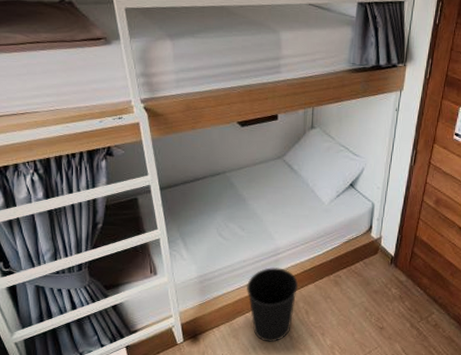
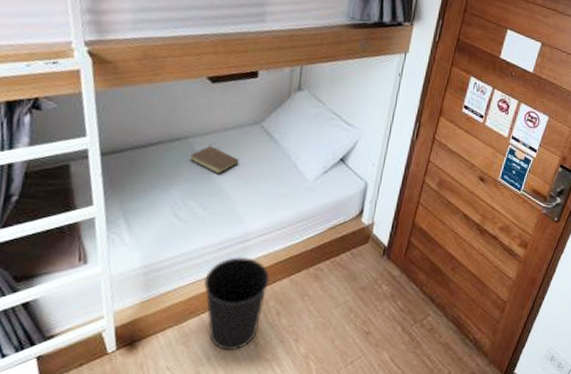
book: none [228,175,268,200] -> present [190,143,240,174]

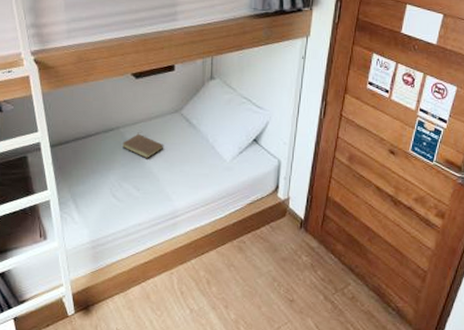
wastebasket: present [203,257,269,350] -> none [141,232,198,315]

